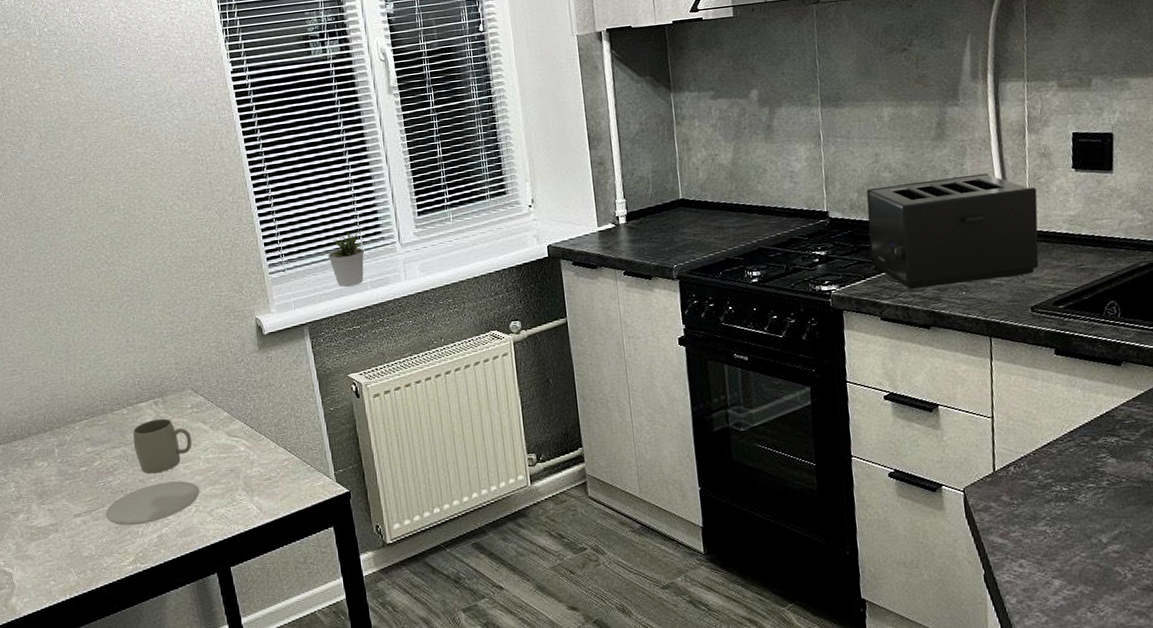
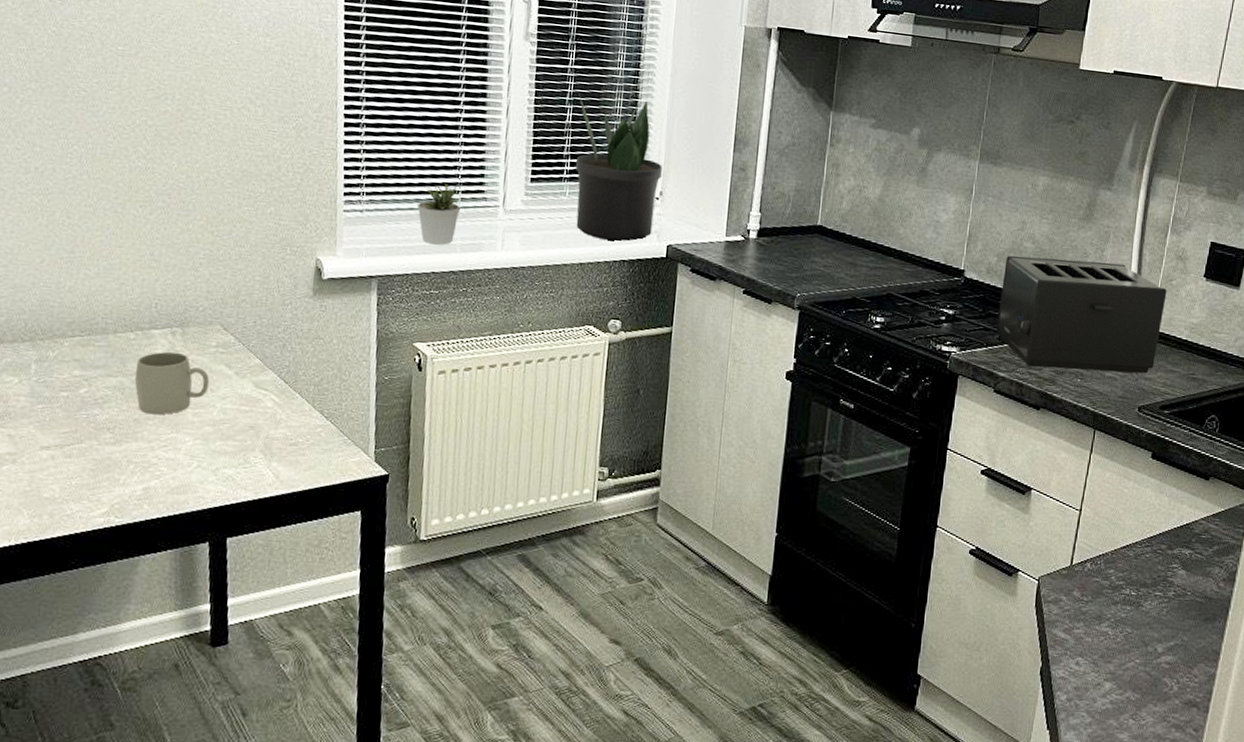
plate: present [106,480,200,526] -> none [82,426,208,472]
planter: none [444,123,532,253] -> present [575,94,662,242]

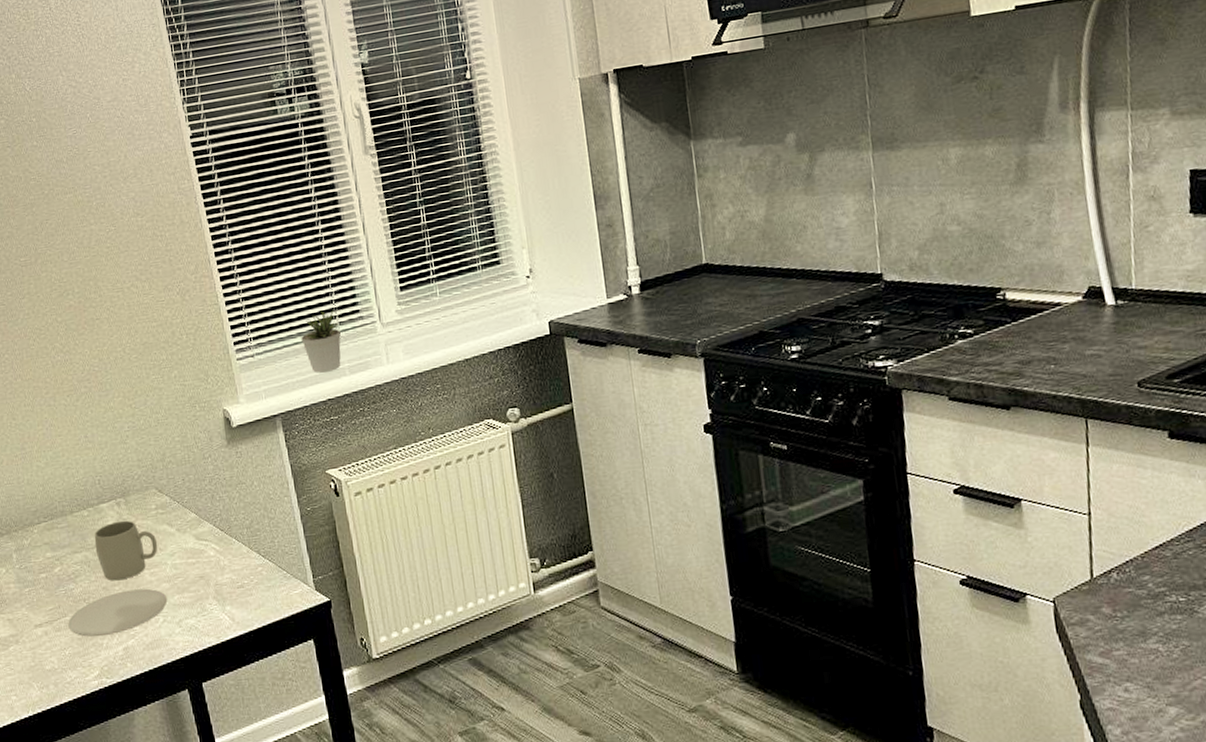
plate: none [82,426,208,472] -> present [68,588,168,637]
planter: present [575,94,662,242] -> none [428,182,530,331]
toaster: present [996,255,1167,374] -> none [929,222,1148,363]

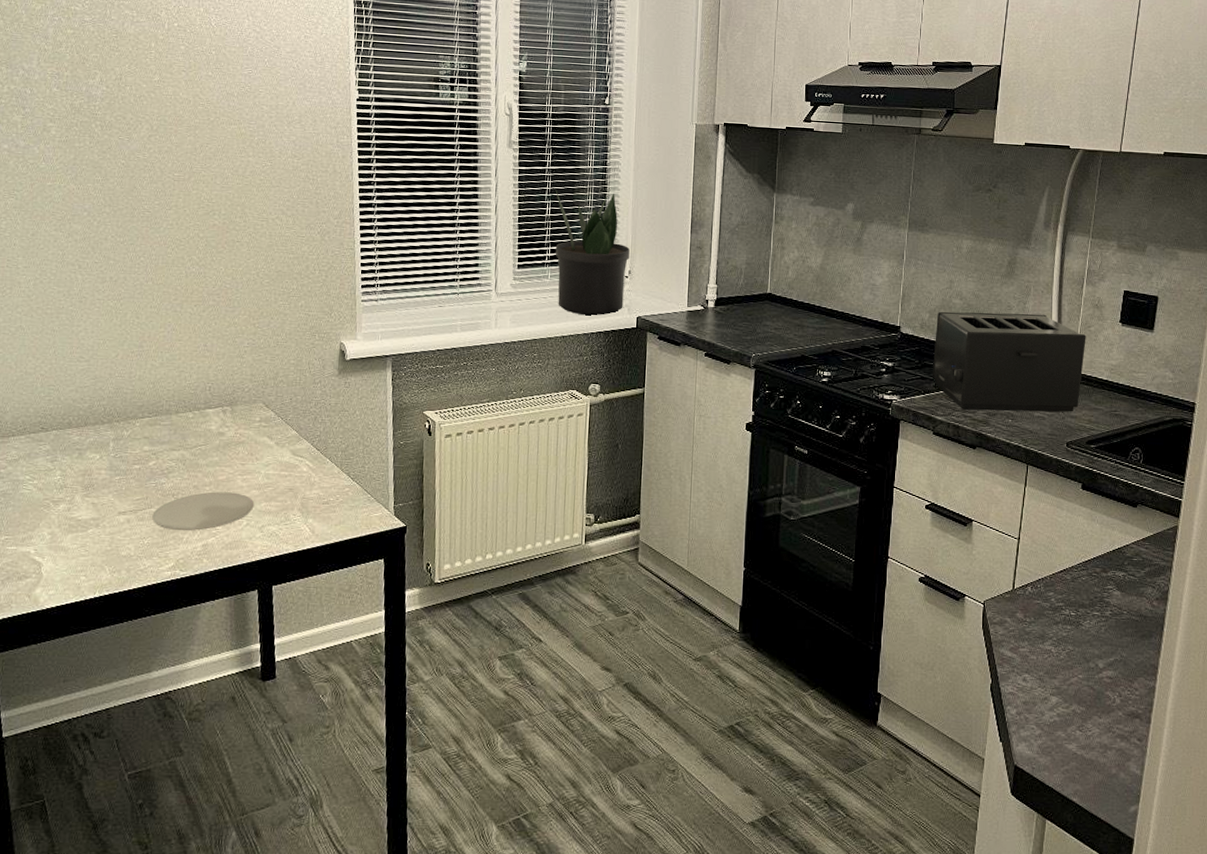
mug: present [94,520,158,581] -> none [193,427,255,482]
potted plant: present [301,310,341,374] -> none [423,272,460,327]
planter: none [428,182,530,331] -> present [555,191,630,316]
toaster: none [929,222,1148,363] -> present [932,311,1086,412]

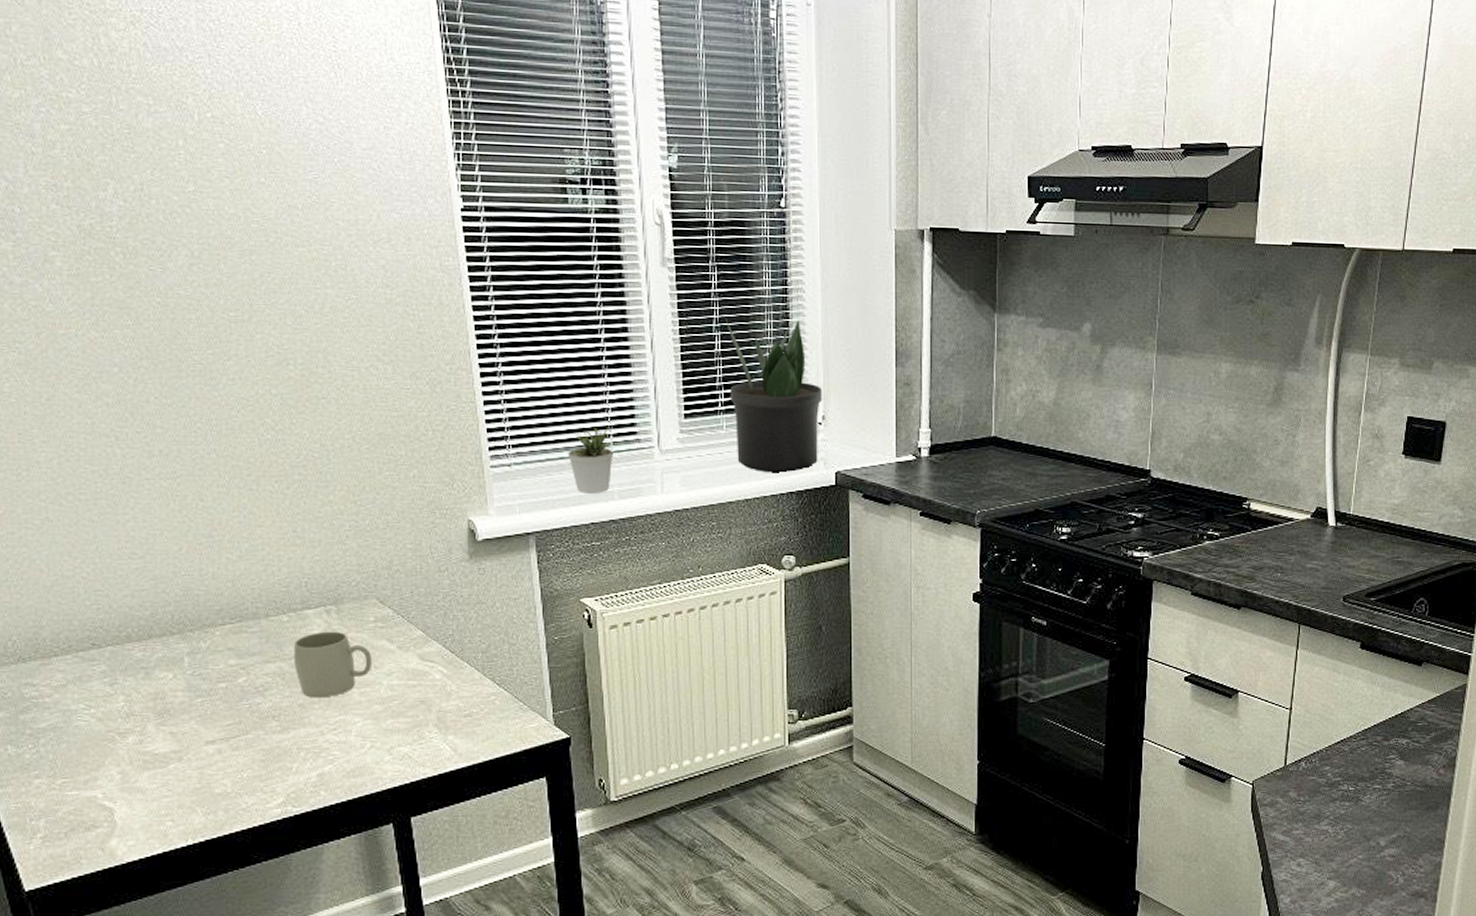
plate: present [152,491,255,531] -> none [249,709,378,760]
mug: none [193,427,255,482] -> present [293,631,373,698]
potted plant: none [423,272,460,327] -> present [568,427,613,495]
toaster: present [932,311,1086,412] -> none [1188,448,1365,564]

